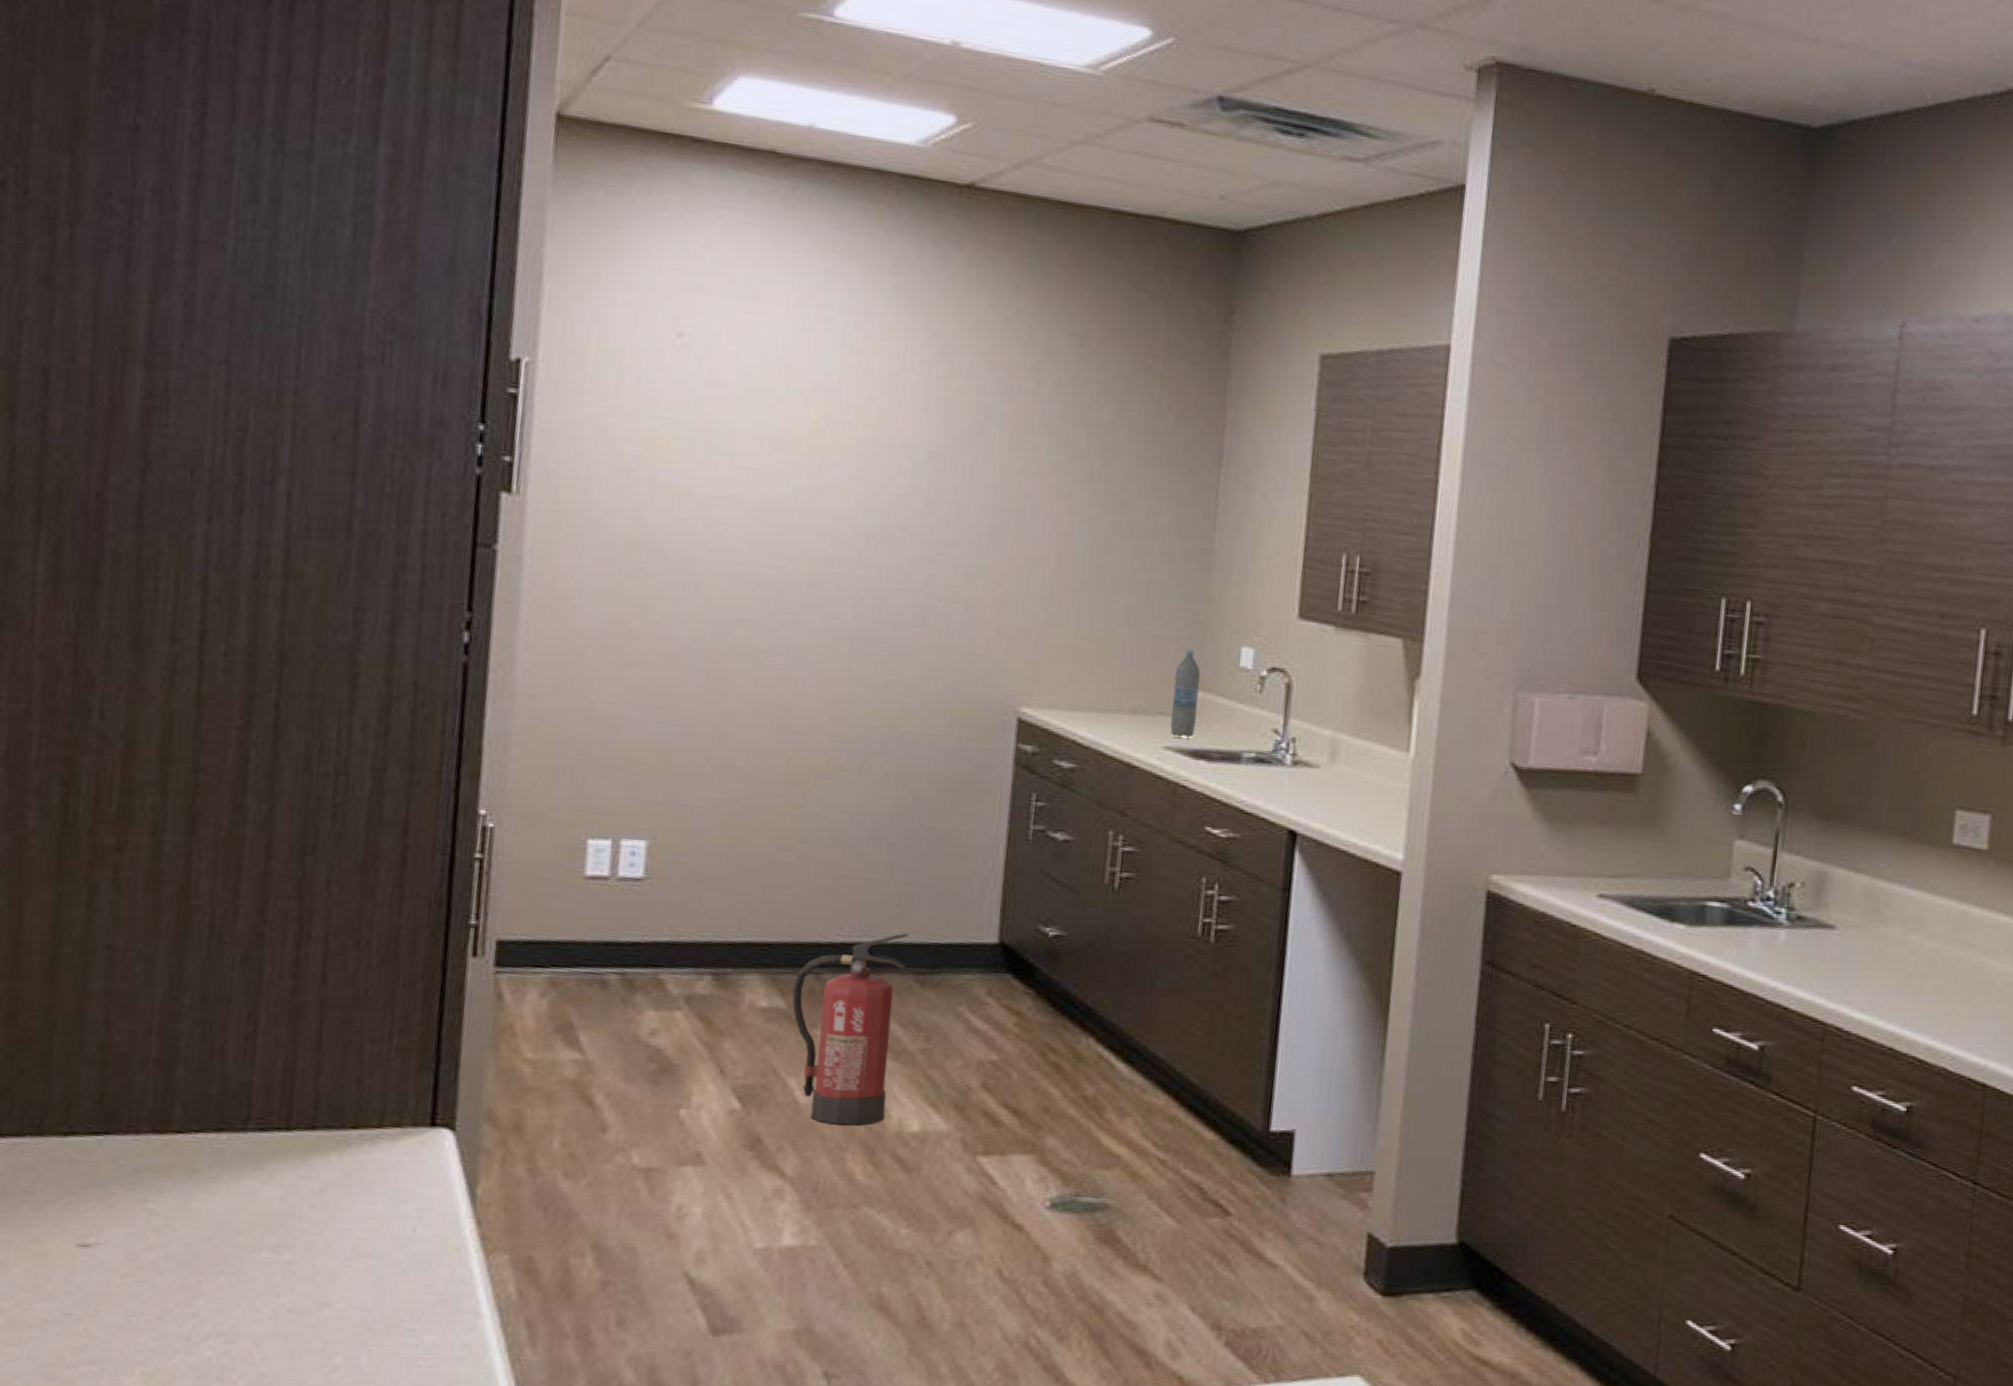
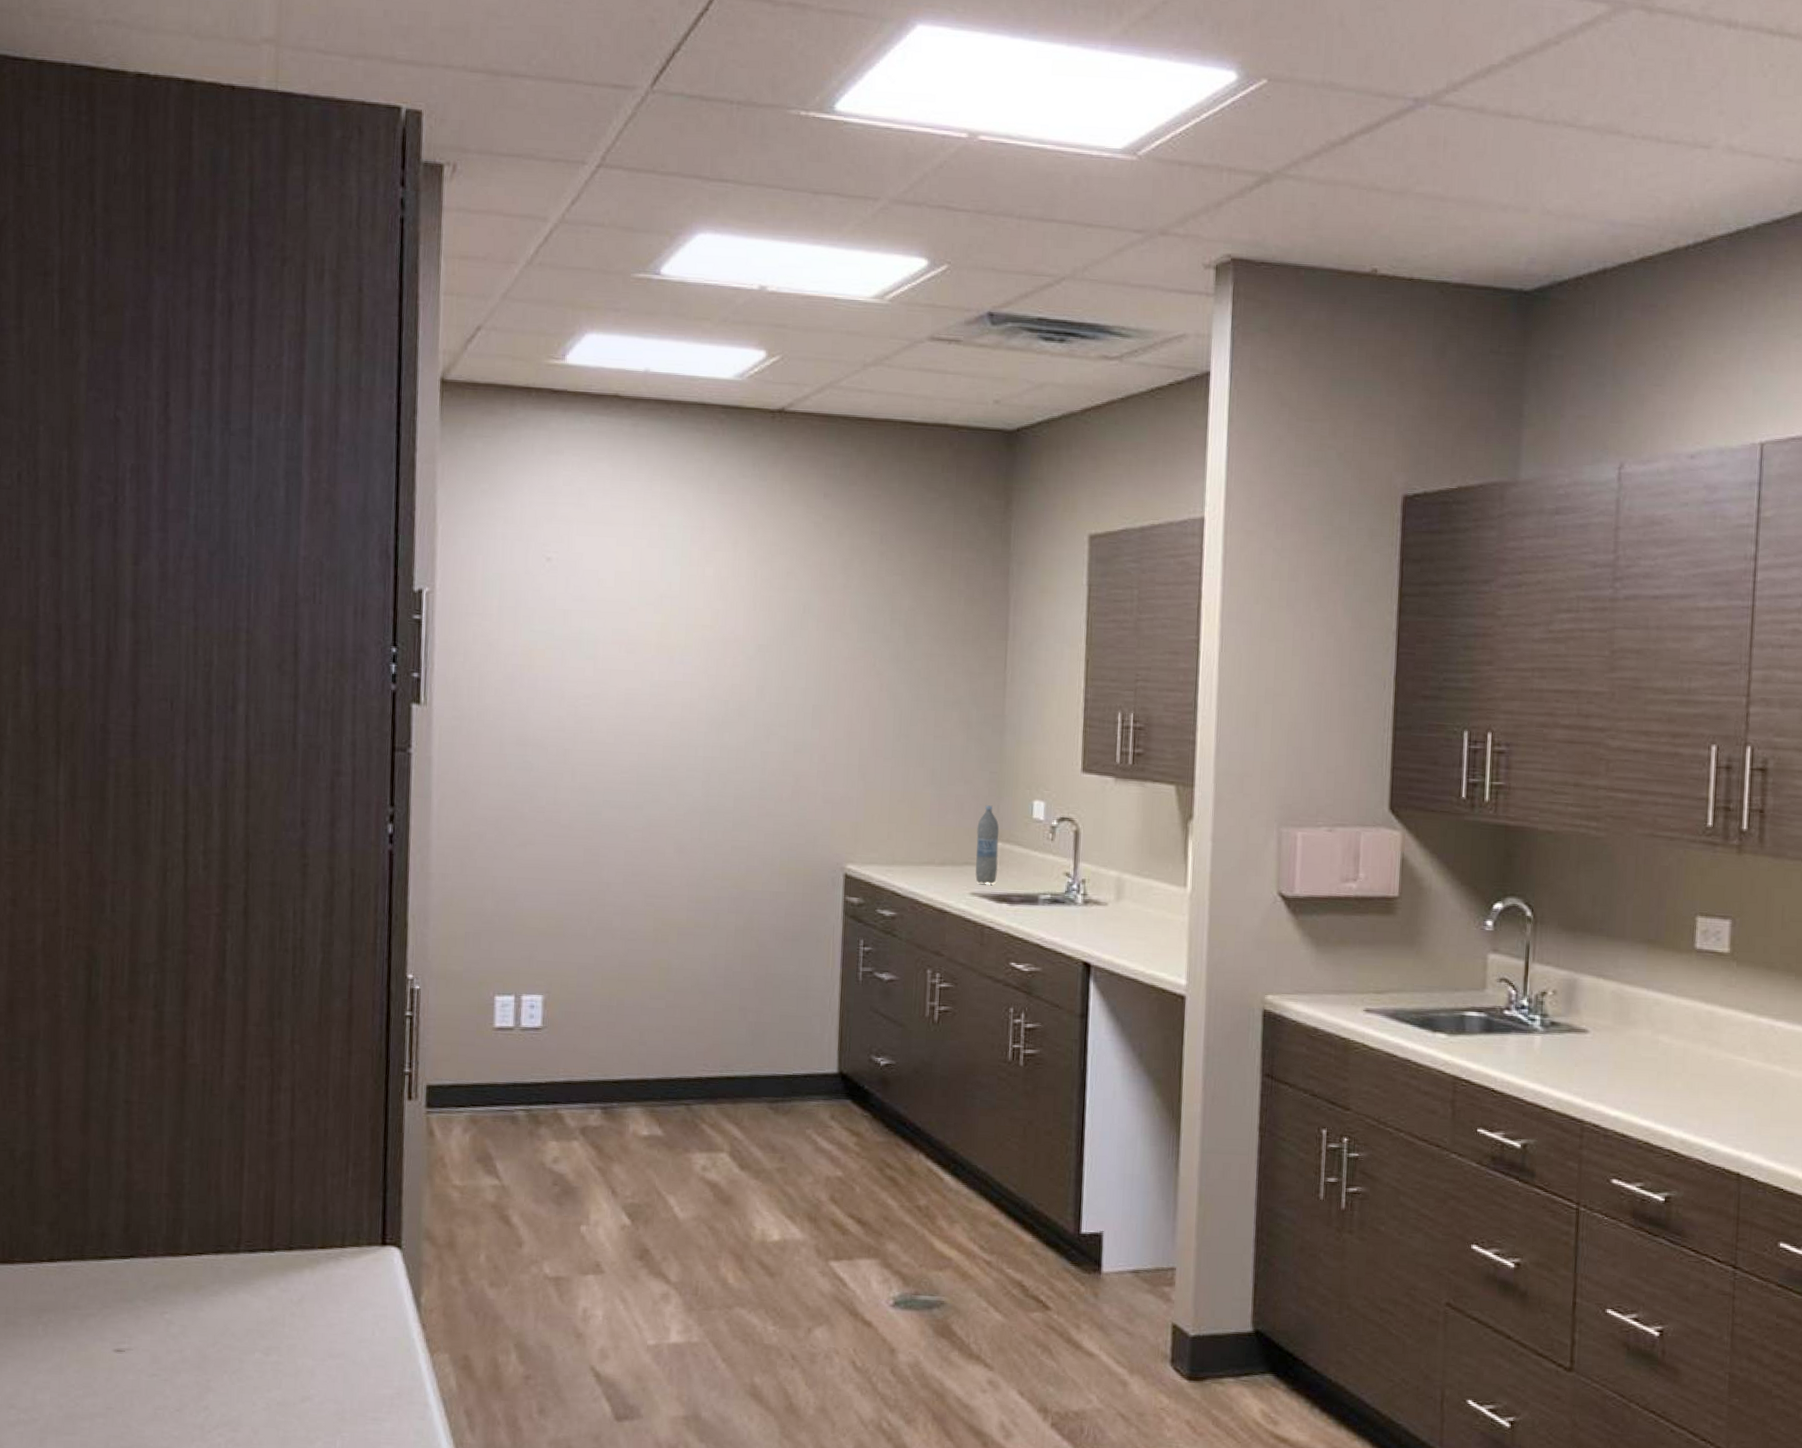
fire extinguisher: present [792,933,909,1125] -> none [668,1067,762,1237]

